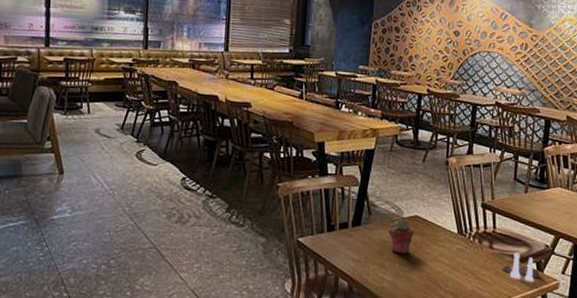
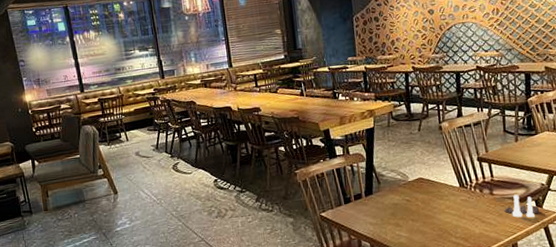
potted succulent: present [388,218,414,254] -> none [397,182,421,212]

